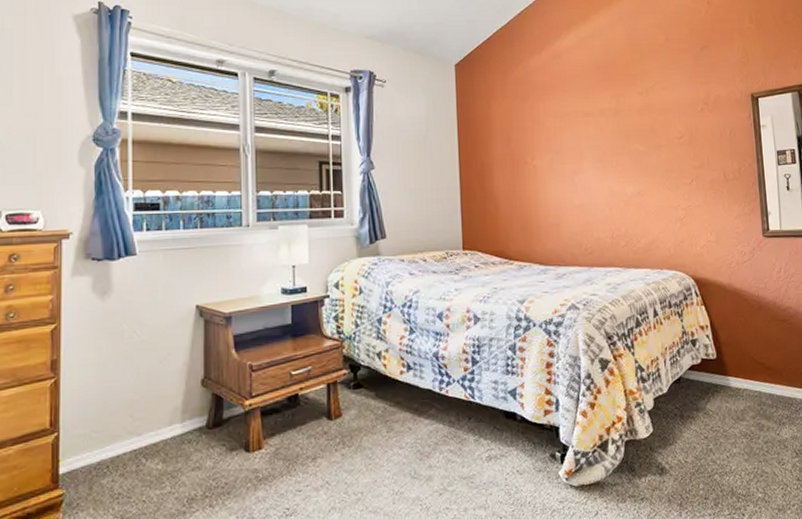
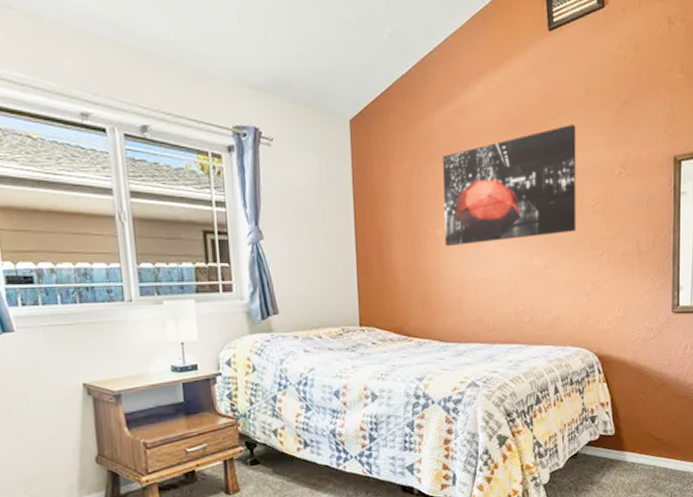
wall art: none [538,67,665,175] -> present [442,125,576,246]

